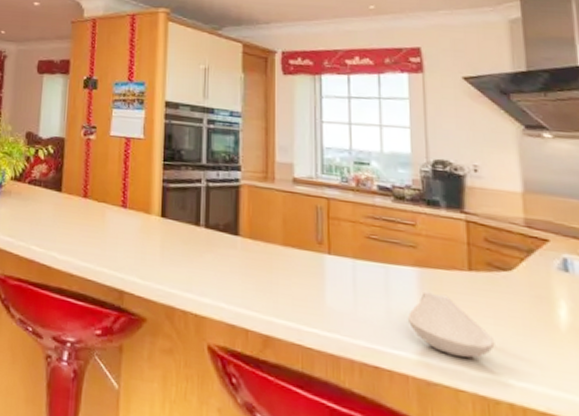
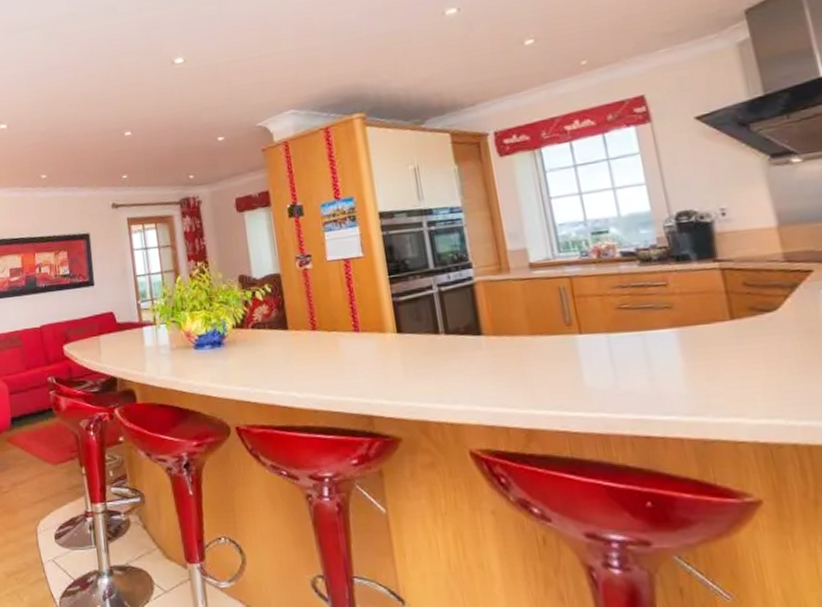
spoon rest: present [407,290,495,359] -> none [672,349,770,410]

